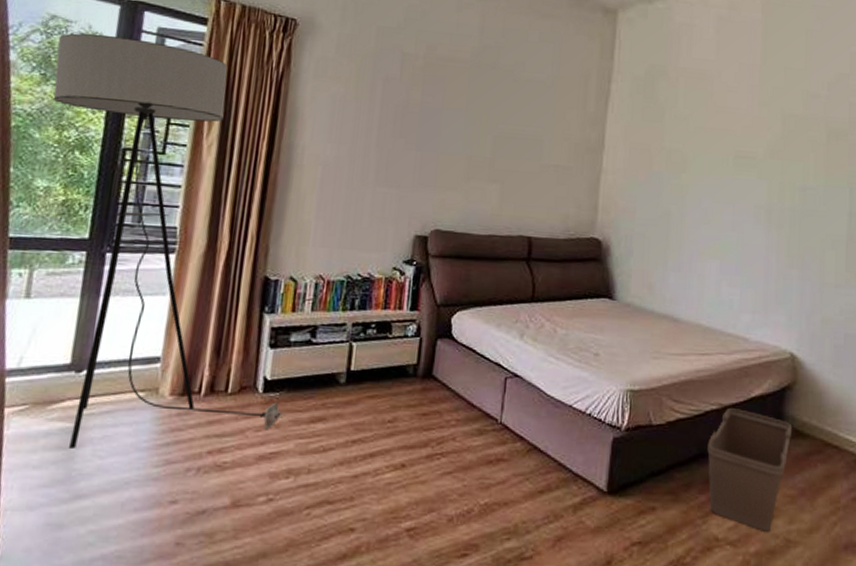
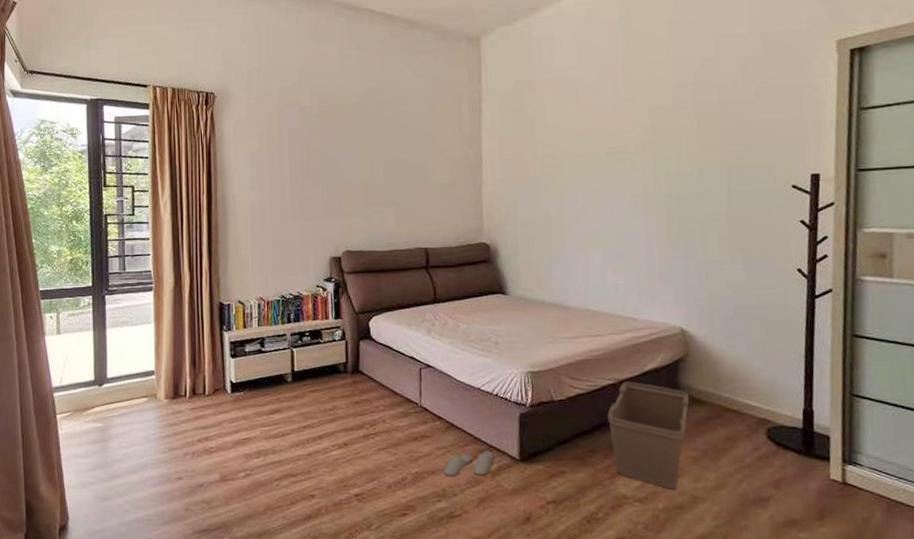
floor lamp: present [53,33,286,448] -> none [48,128,251,442]
slippers: none [517,479,579,511] -> present [443,450,494,477]

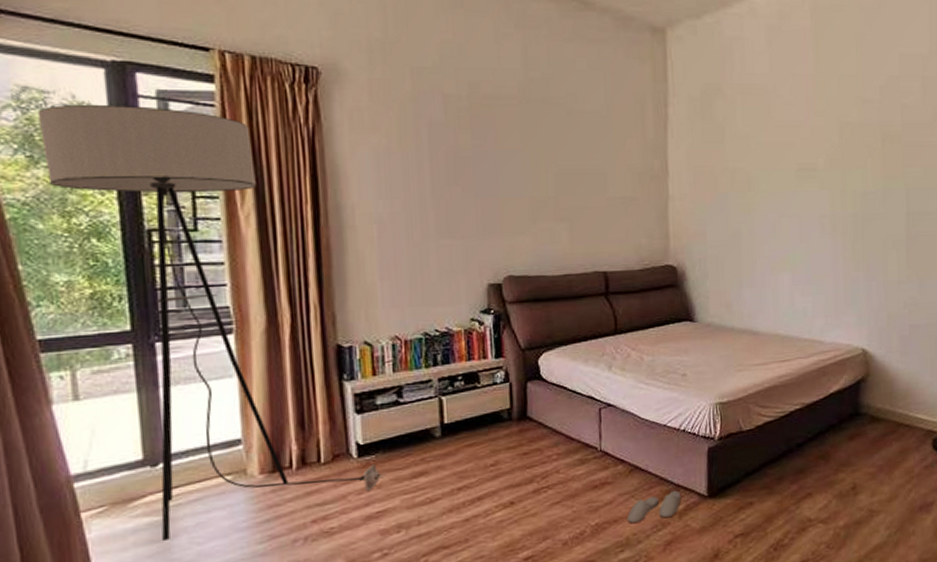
floor lamp: none [48,128,251,442] -> present [37,104,386,540]
bicycle basket: present [607,382,689,489] -> none [794,405,869,507]

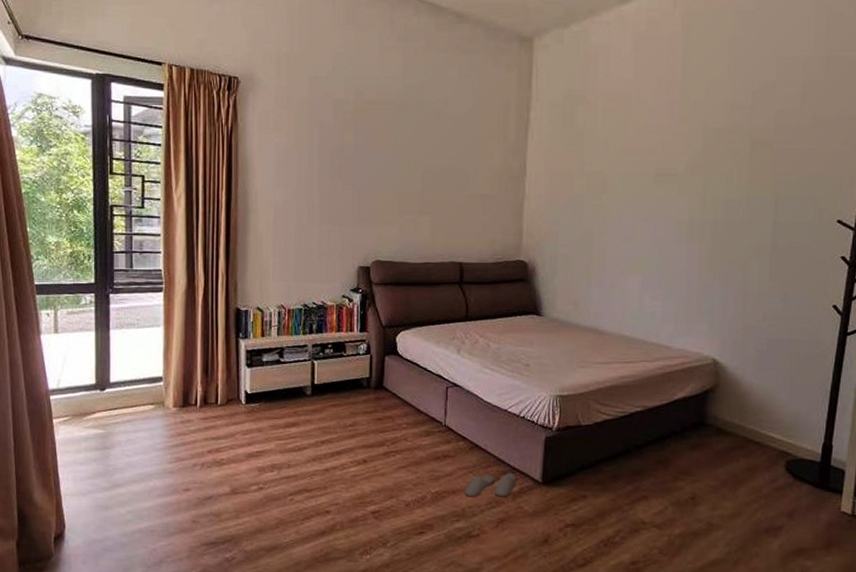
floor lamp: present [37,104,386,540] -> none [46,107,266,449]

